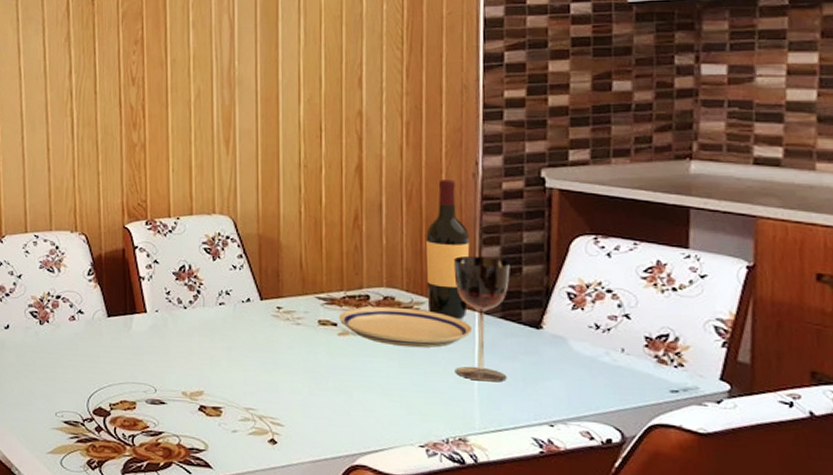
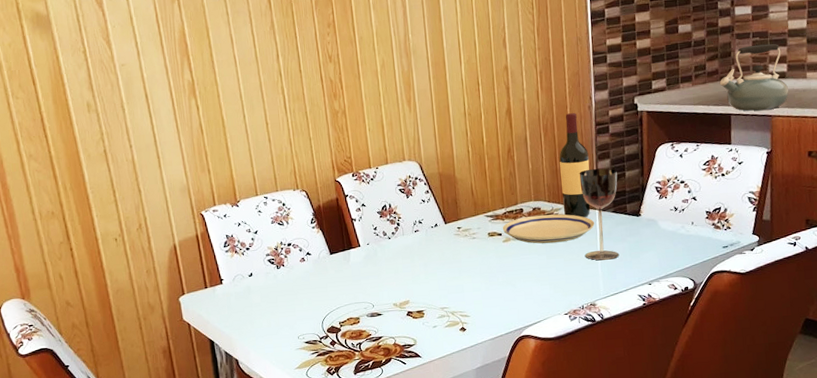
kettle: none [673,117,786,207] -> present [719,43,789,111]

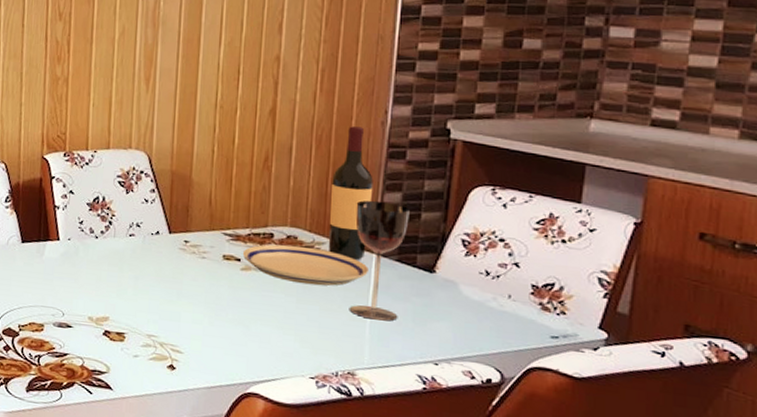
kettle: present [719,43,789,111] -> none [574,79,680,167]

